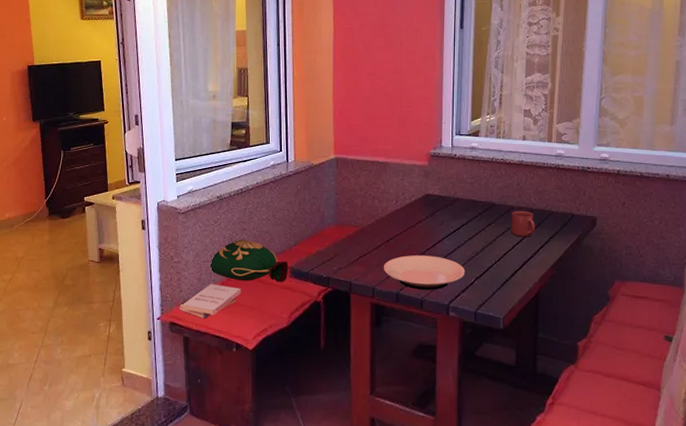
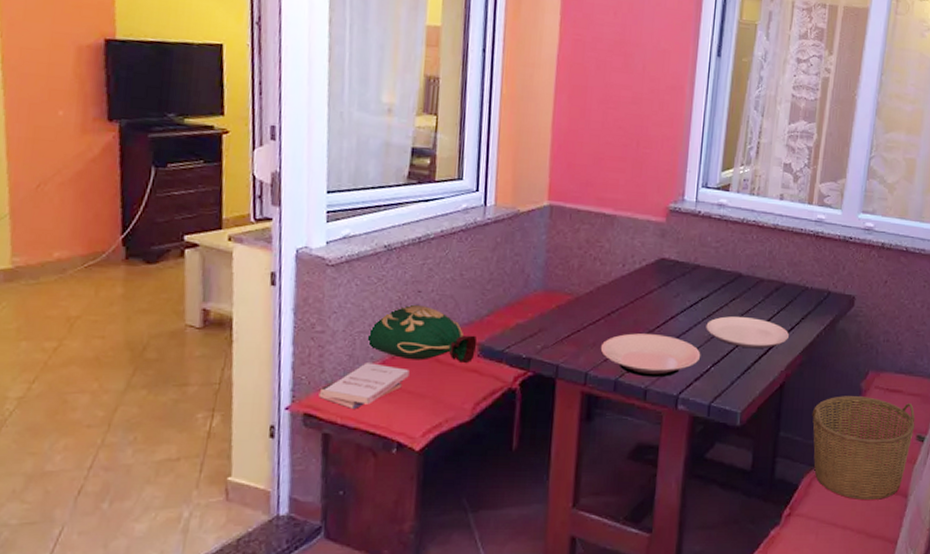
plate: none [468,239,541,265] -> present [706,316,790,349]
cup: present [510,210,536,237] -> none [757,284,787,317]
basket: none [566,302,662,393] -> present [812,396,915,501]

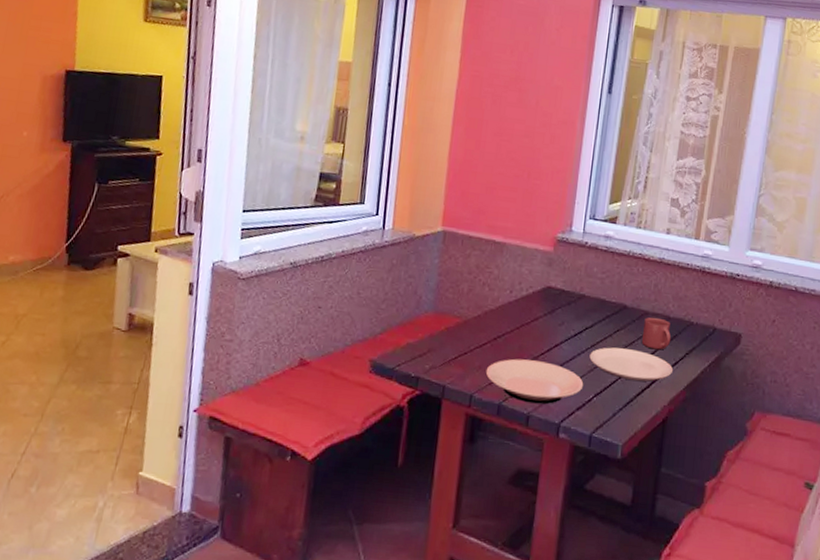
books: present [318,363,409,409] -> none [224,372,307,416]
bag: present [368,304,478,364] -> none [270,319,370,379]
cup: none [757,284,787,317] -> present [641,317,671,350]
basket: present [812,396,915,501] -> none [694,435,803,548]

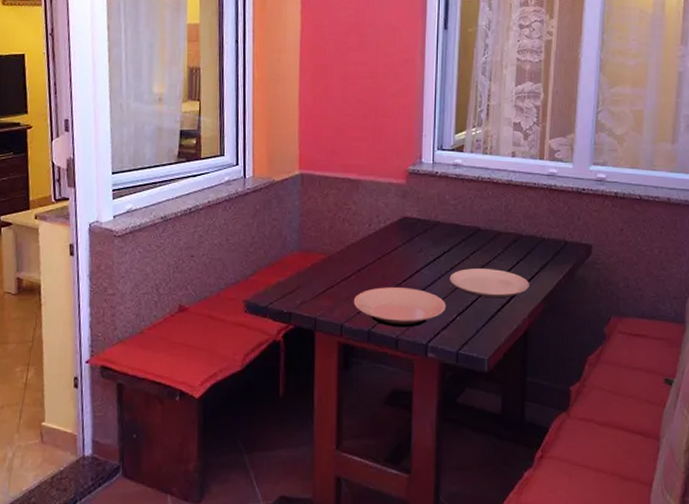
cup: present [641,317,671,350] -> none [497,236,526,267]

